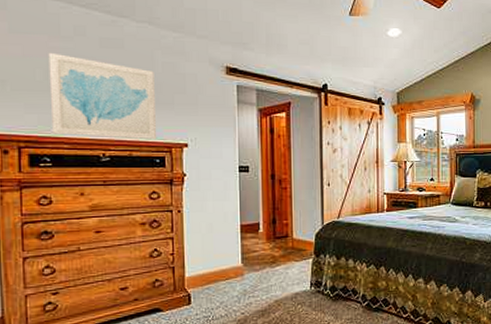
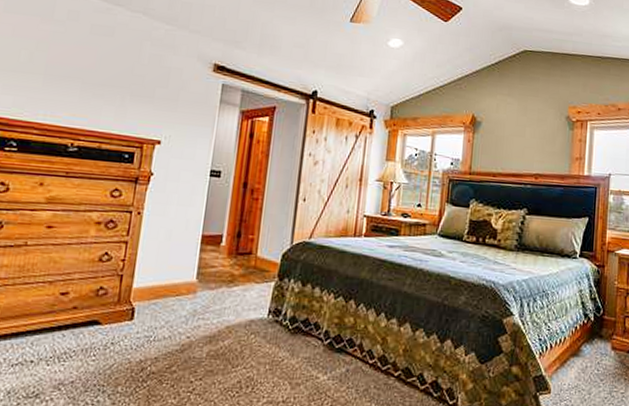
wall art: present [48,52,157,140] -> none [24,34,140,134]

